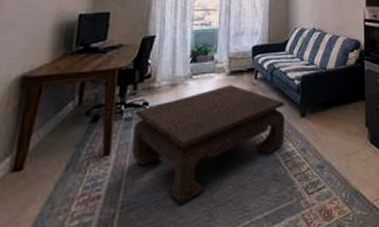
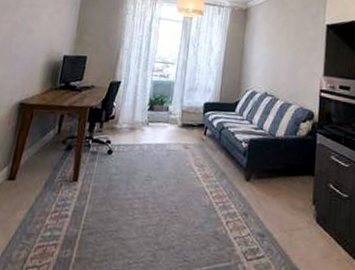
coffee table: present [131,85,285,205] -> none [94,136,231,240]

